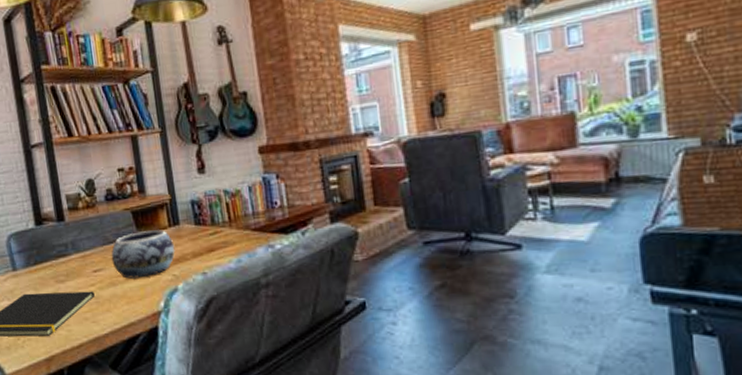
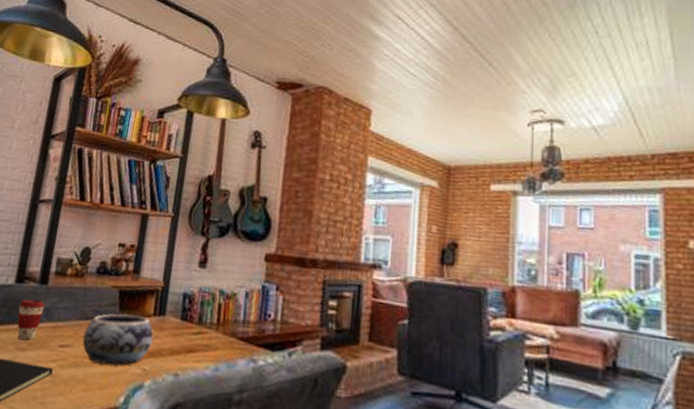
coffee cup: none [45,236,70,274] -> present [17,299,44,341]

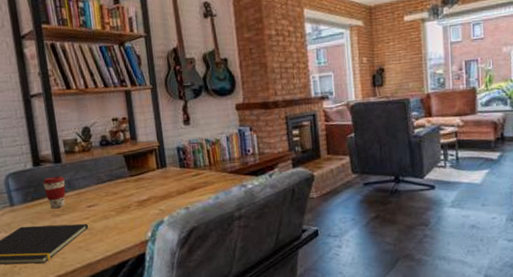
decorative bowl: present [82,313,154,365] -> none [104,171,162,213]

